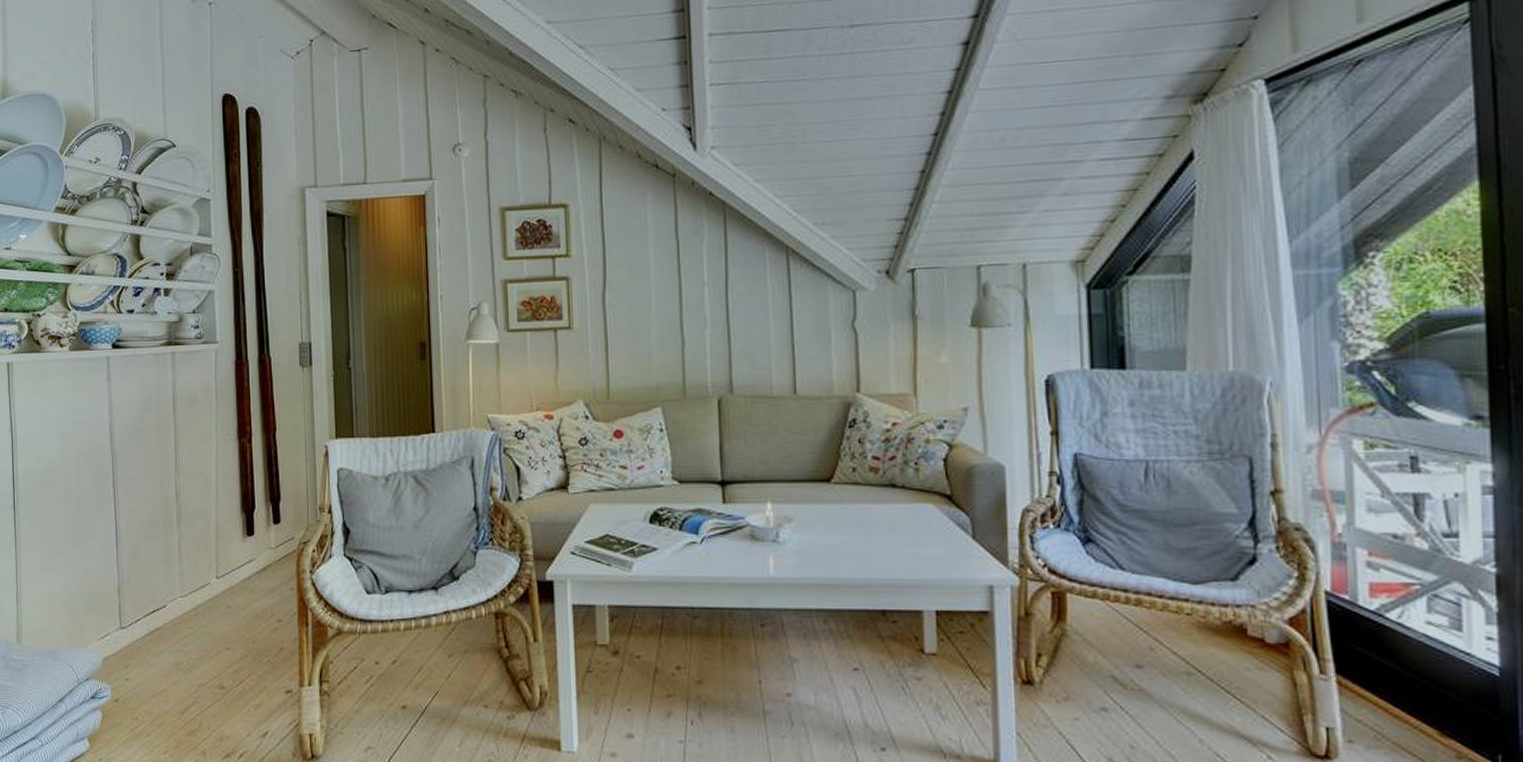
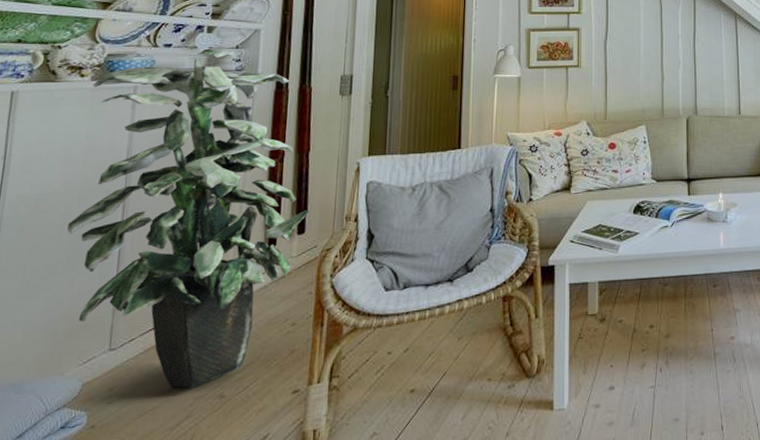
indoor plant: none [71,313,283,675] -> present [67,48,310,388]

